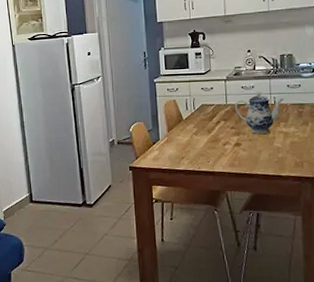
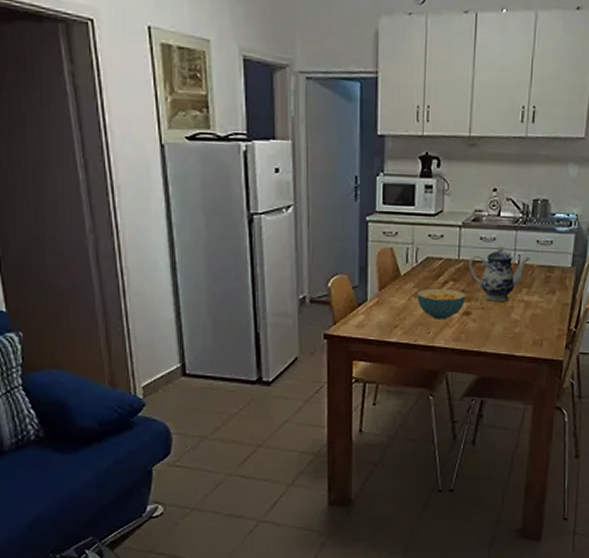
cereal bowl: none [197,126,235,151] -> present [417,288,465,319]

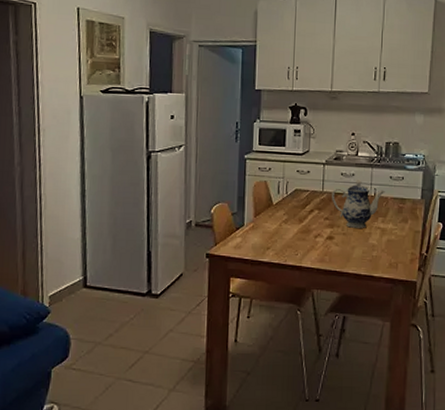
cereal bowl: present [417,288,465,319] -> none [287,215,328,243]

